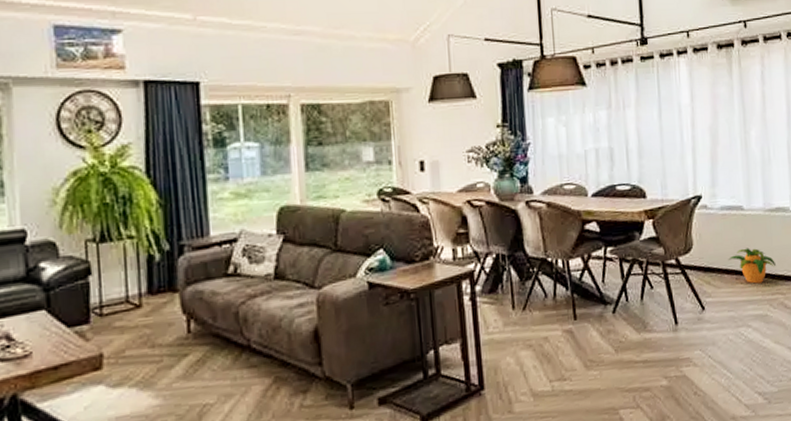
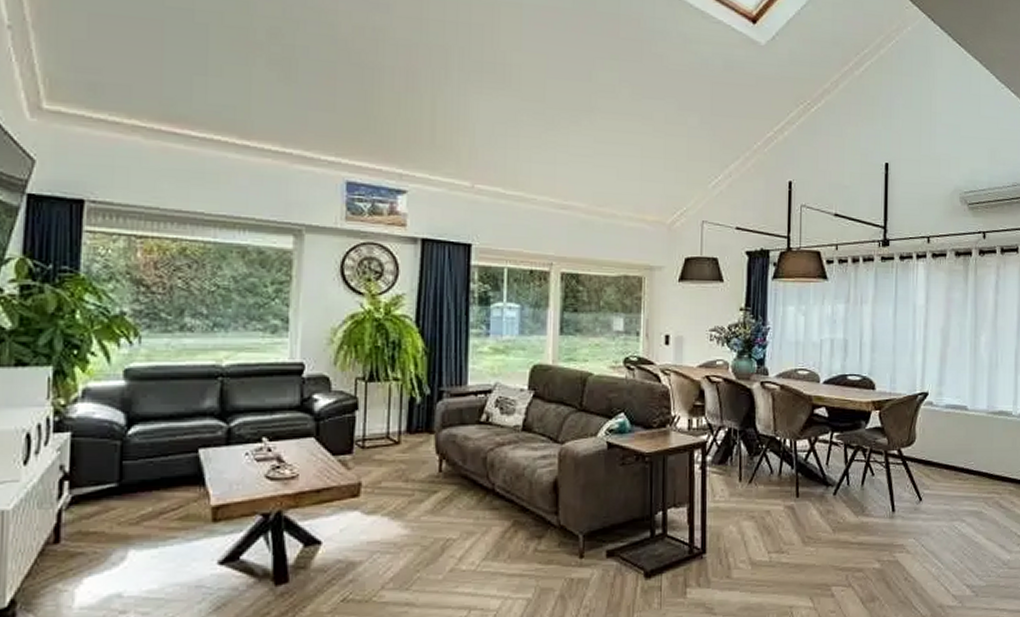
potted plant: present [728,248,776,284] -> none [948,446,994,481]

